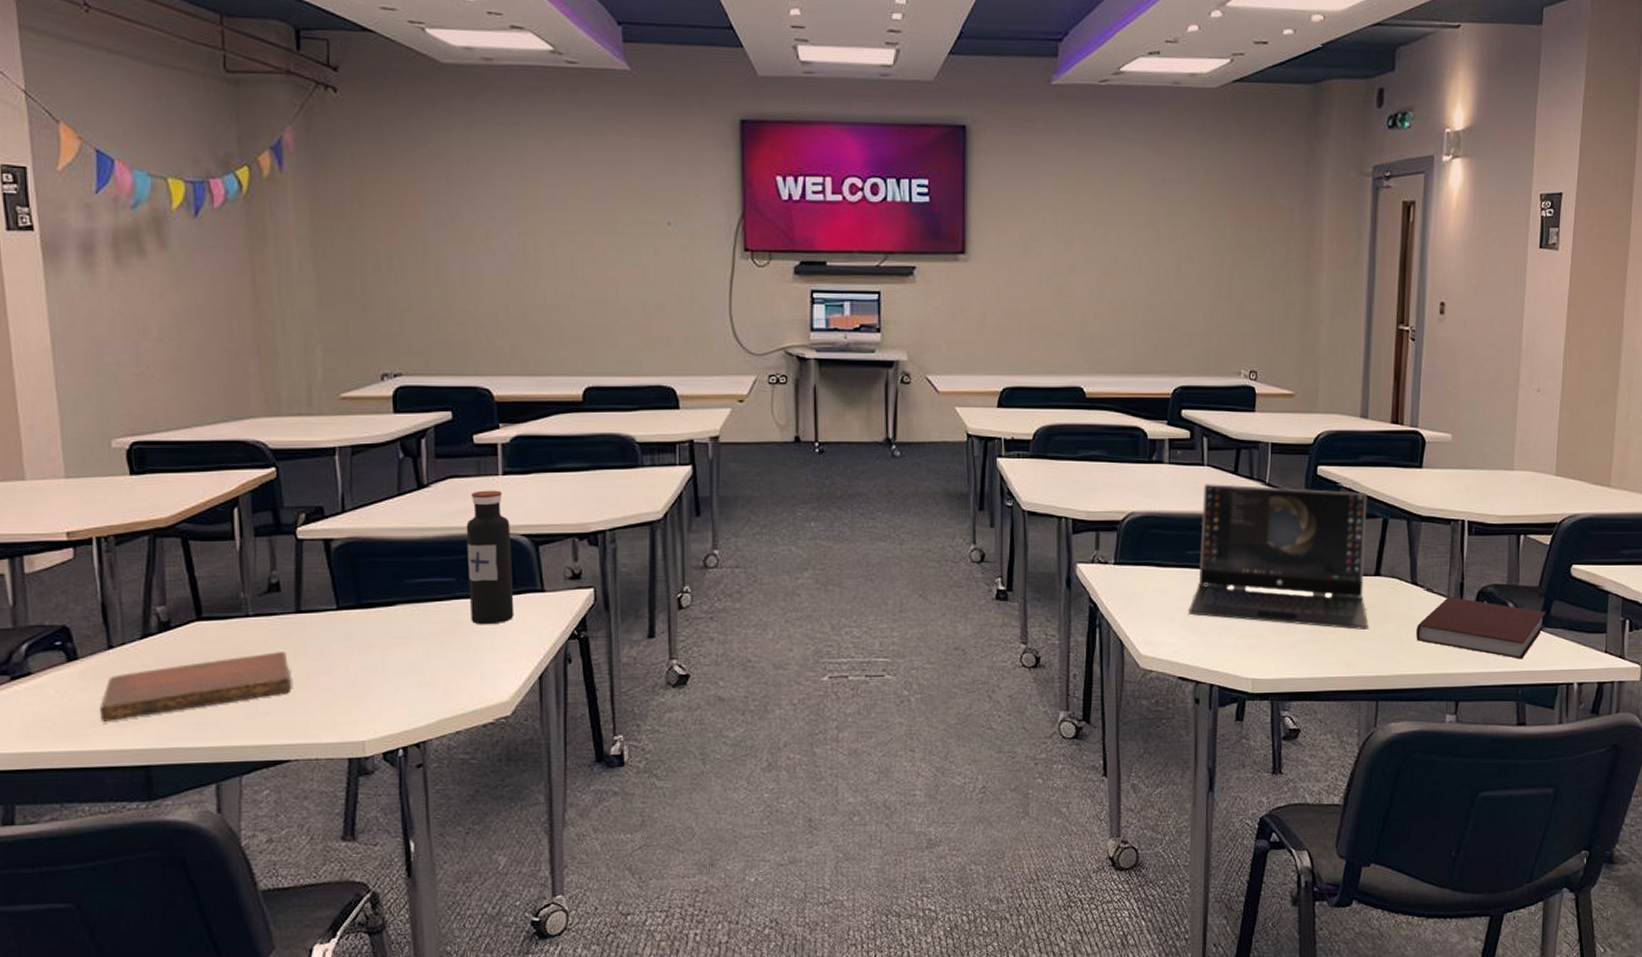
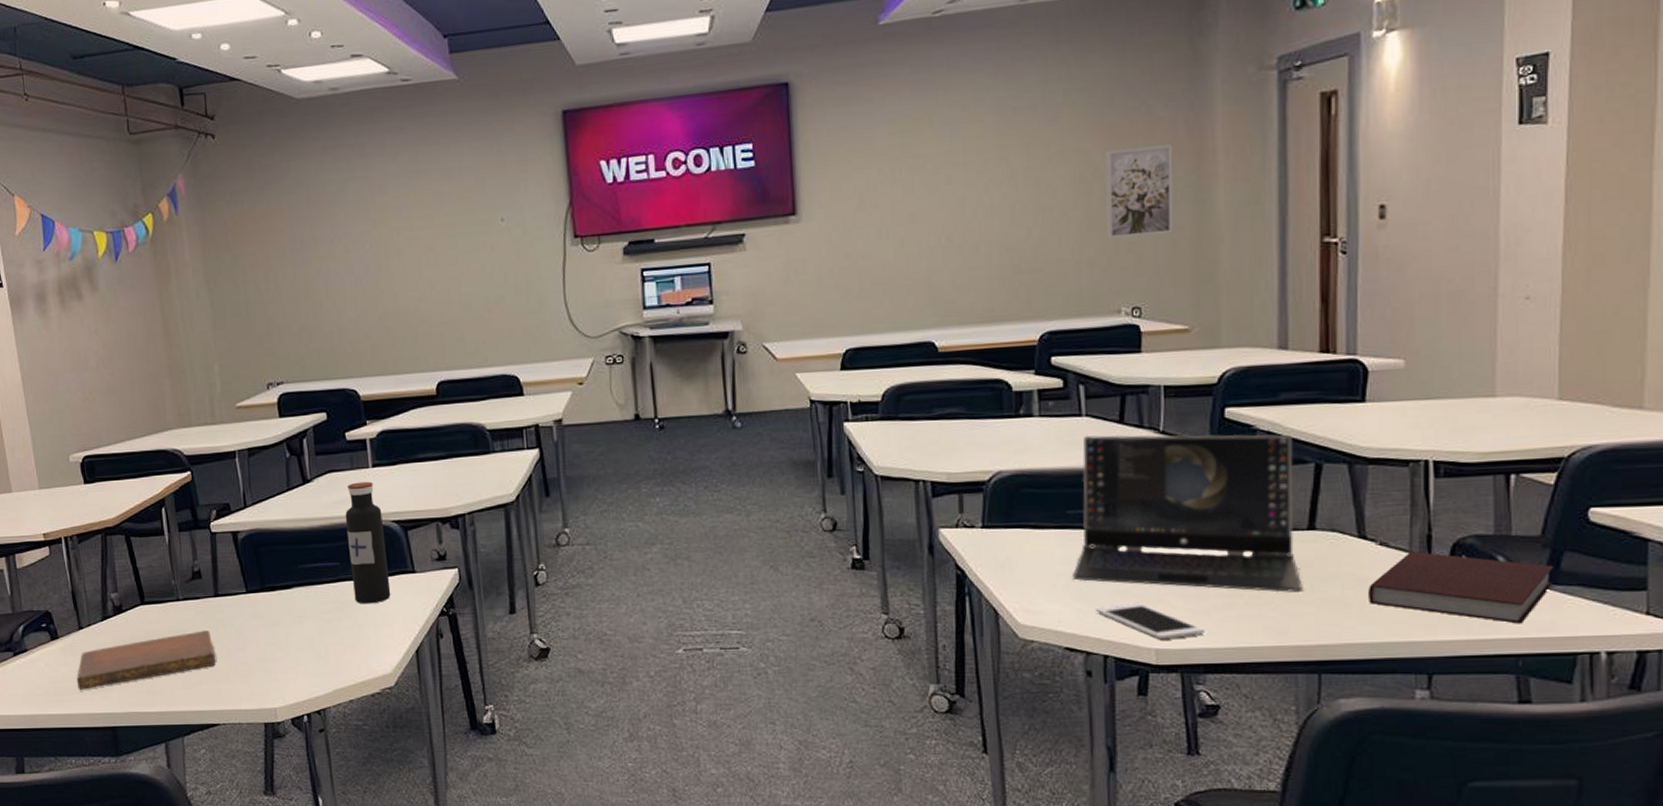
cell phone: none [1205,636,1292,671] -> present [1095,602,1205,640]
wall art: none [1233,228,1289,308] -> present [1105,144,1174,239]

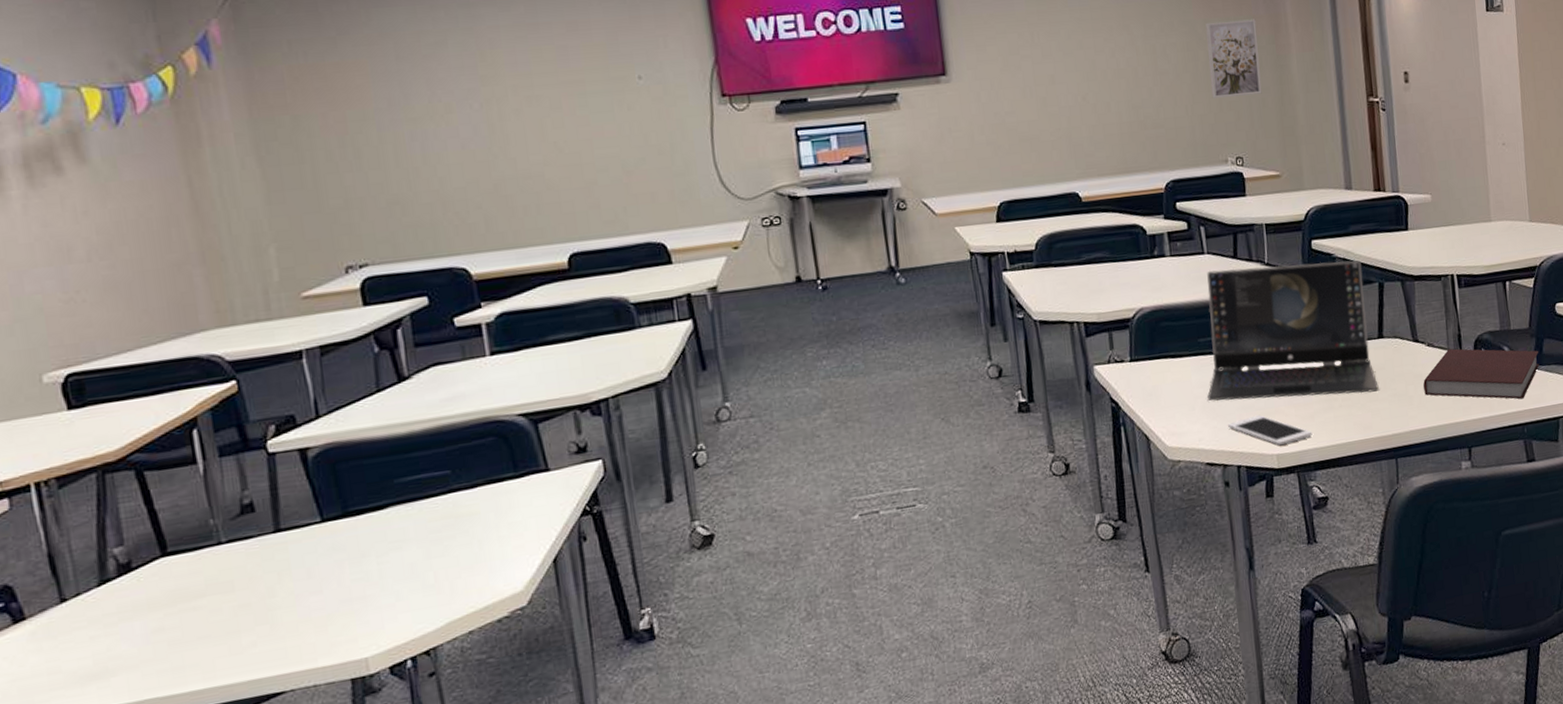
notebook: present [76,630,216,690] -> none [56,575,279,684]
water bottle: present [345,481,391,604] -> none [456,371,519,515]

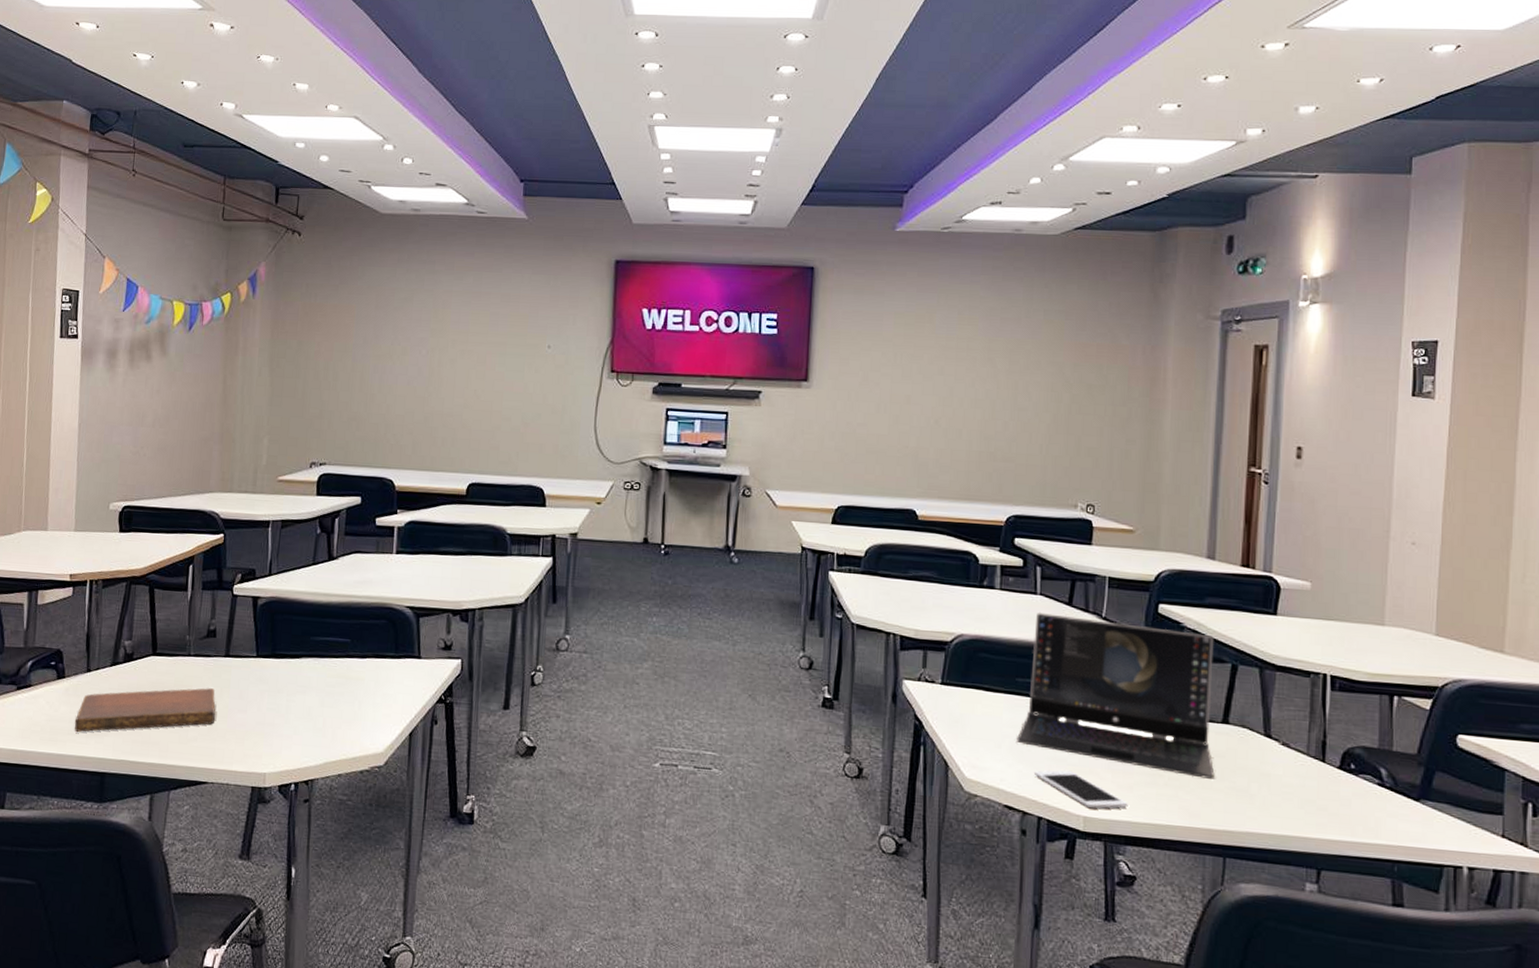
notebook: none [56,575,279,684] -> present [74,688,216,732]
wall art: present [1205,19,1262,99] -> none [1070,366,1131,445]
notebook: present [1423,348,1540,399] -> none [1270,754,1426,833]

